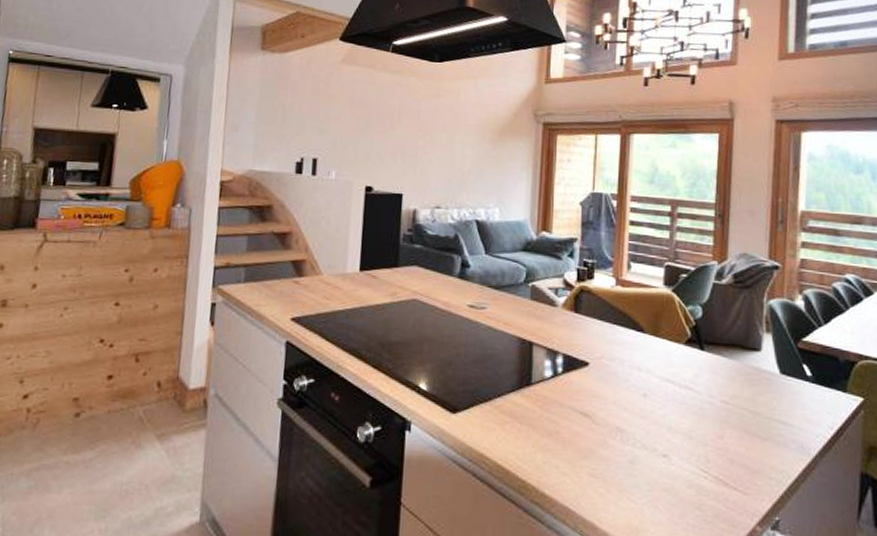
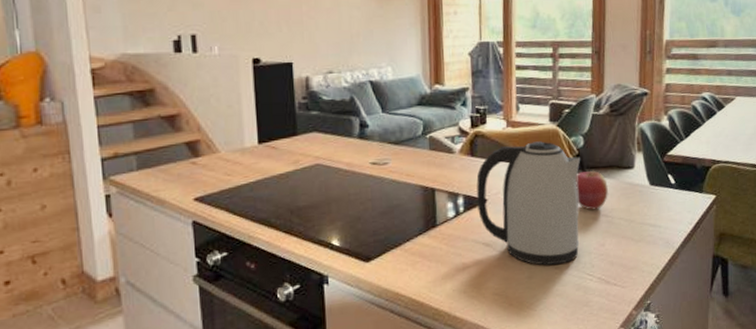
kettle: none [578,305,698,453] -> present [476,141,581,266]
apple: none [691,347,729,394] -> present [576,171,608,210]

